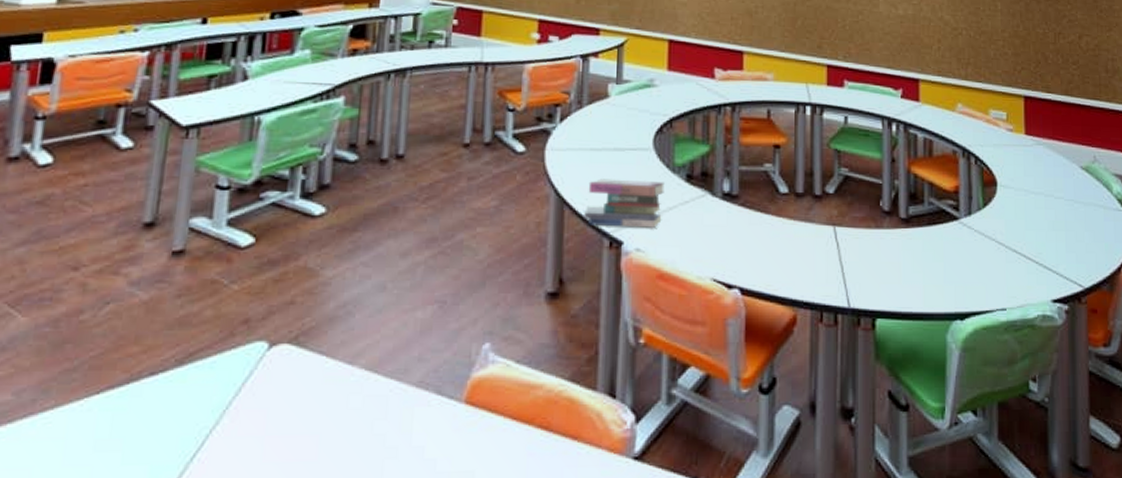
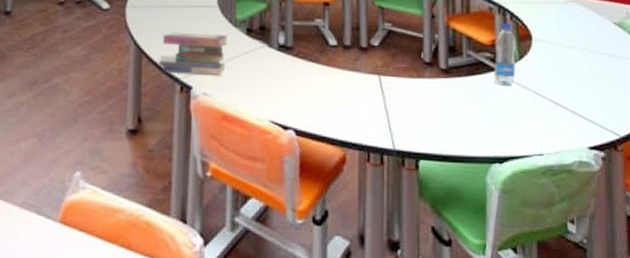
bottle: none [957,167,980,237] -> present [494,22,516,87]

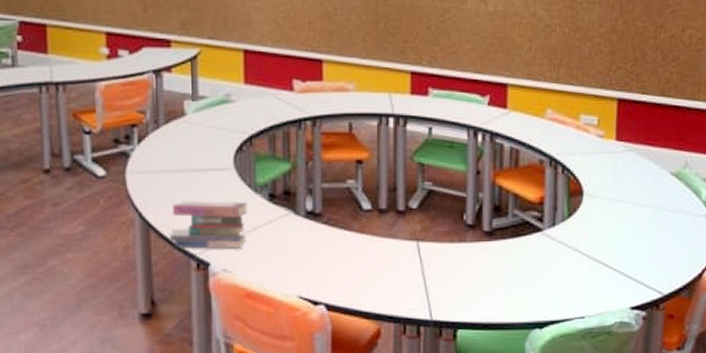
bottle: present [494,22,516,87] -> none [541,177,566,248]

